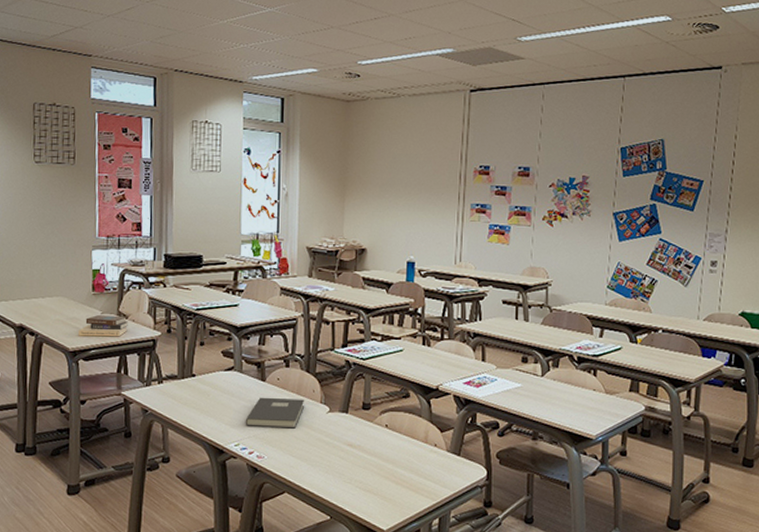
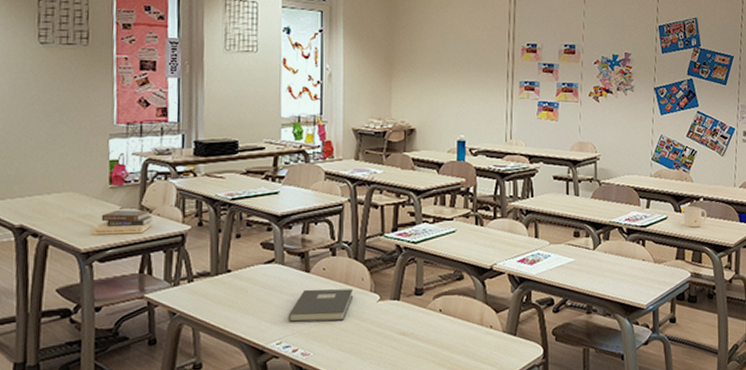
mug: none [639,338,666,360] -> present [683,206,707,228]

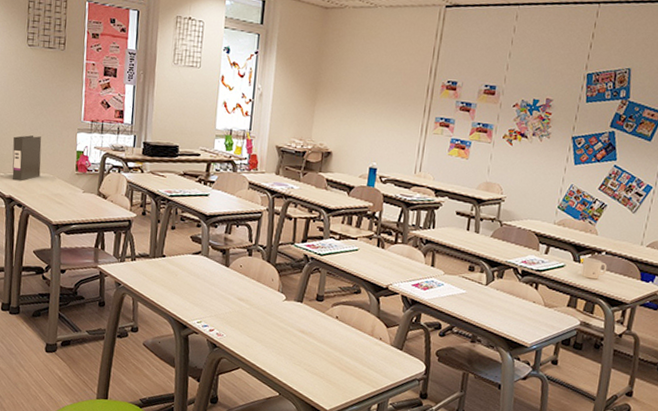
binder: none [23,148,63,206] -> present [12,135,42,181]
books: present [92,210,152,235] -> none [61,193,107,215]
book: present [288,289,352,322] -> none [208,281,263,312]

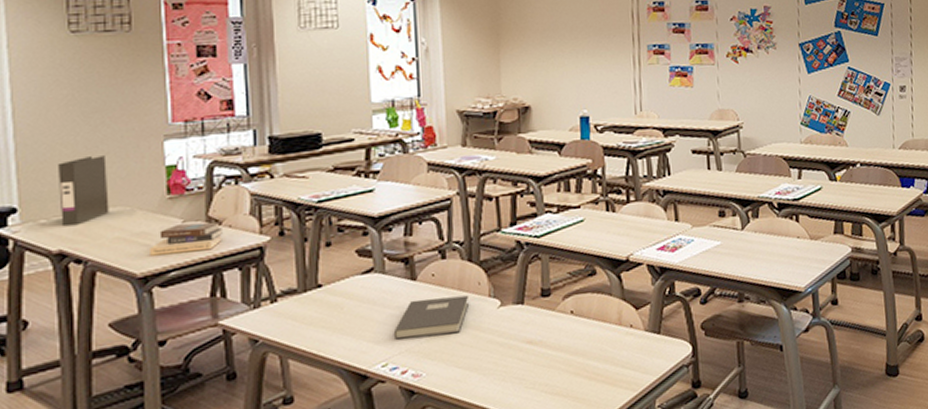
books: none [61,193,107,215] -> present [150,221,222,256]
book: none [208,281,263,312] -> present [393,295,469,340]
mug: present [580,257,608,280] -> none [839,173,866,197]

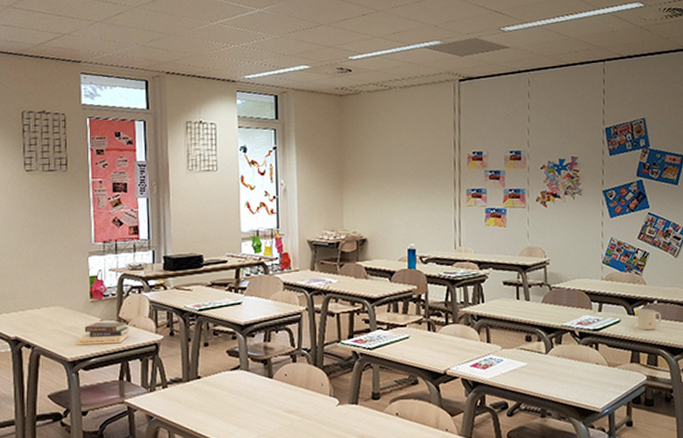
binder: present [58,156,109,227] -> none [16,266,50,319]
book: present [393,295,469,340] -> none [254,393,313,425]
mug: none [839,173,866,197] -> present [636,309,662,330]

